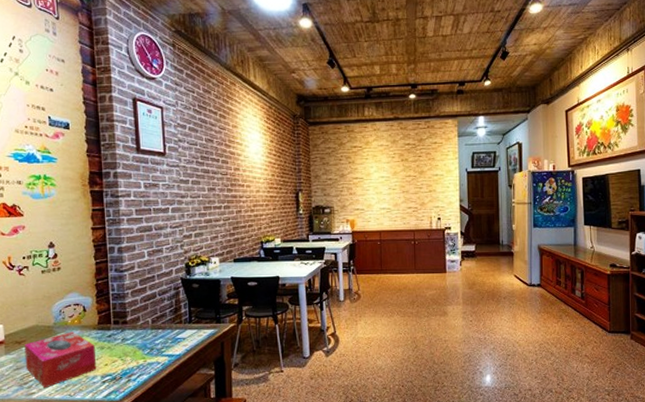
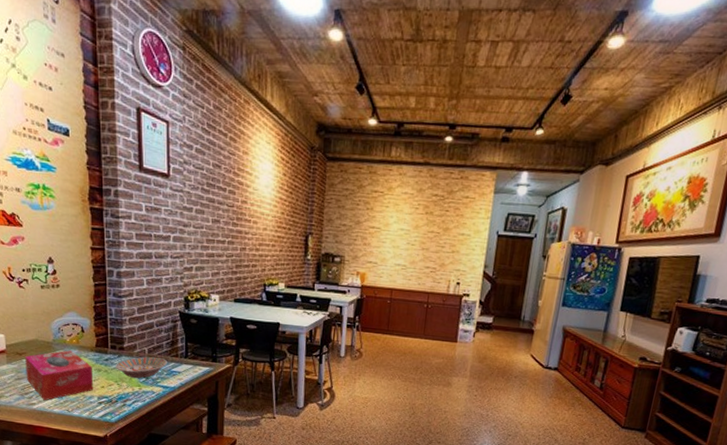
bowl: none [119,327,171,351] -> present [116,356,167,379]

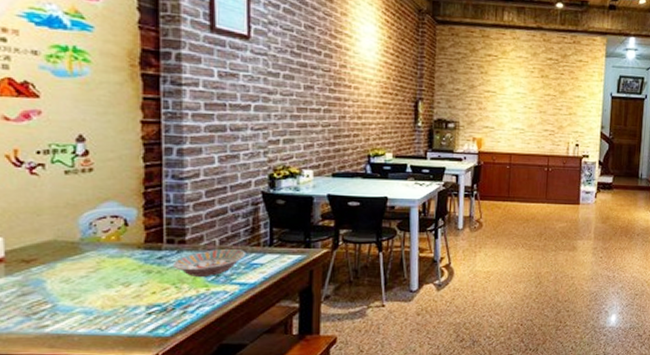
tissue box: present [25,350,94,401] -> none [35,250,140,320]

